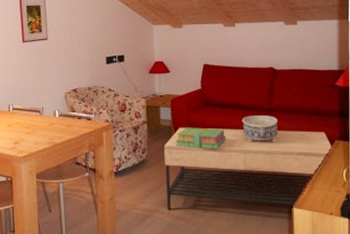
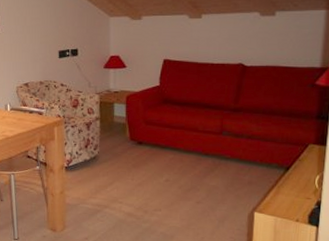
coffee table: present [164,127,333,211] -> none [117,125,306,210]
stack of books: present [176,127,226,149] -> none [130,125,184,149]
decorative bowl: present [242,115,279,143] -> none [203,115,244,144]

